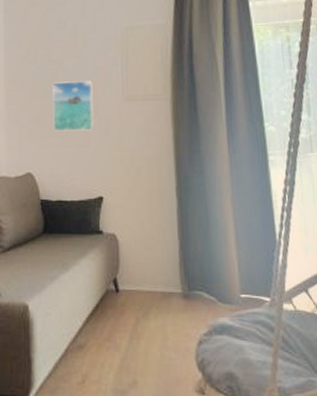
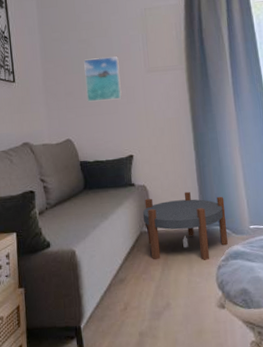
side table: none [110,246,212,332] -> present [142,191,228,260]

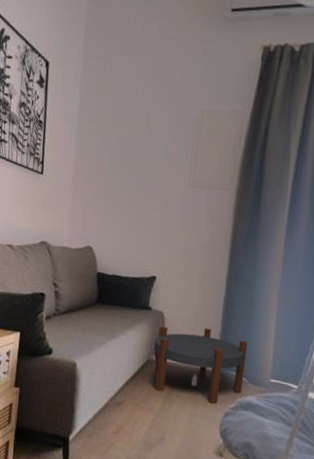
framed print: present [84,56,122,102] -> none [117,160,161,213]

